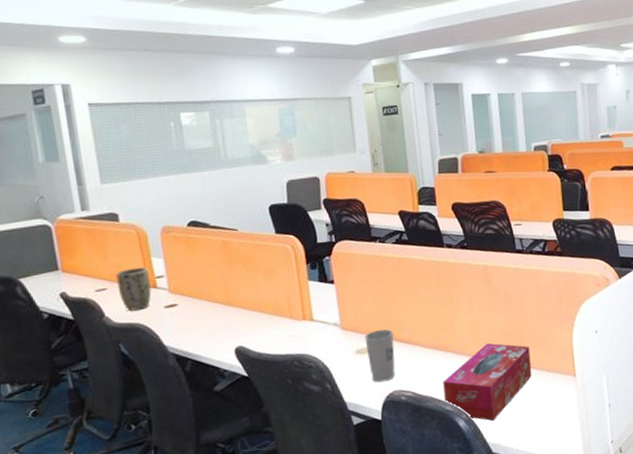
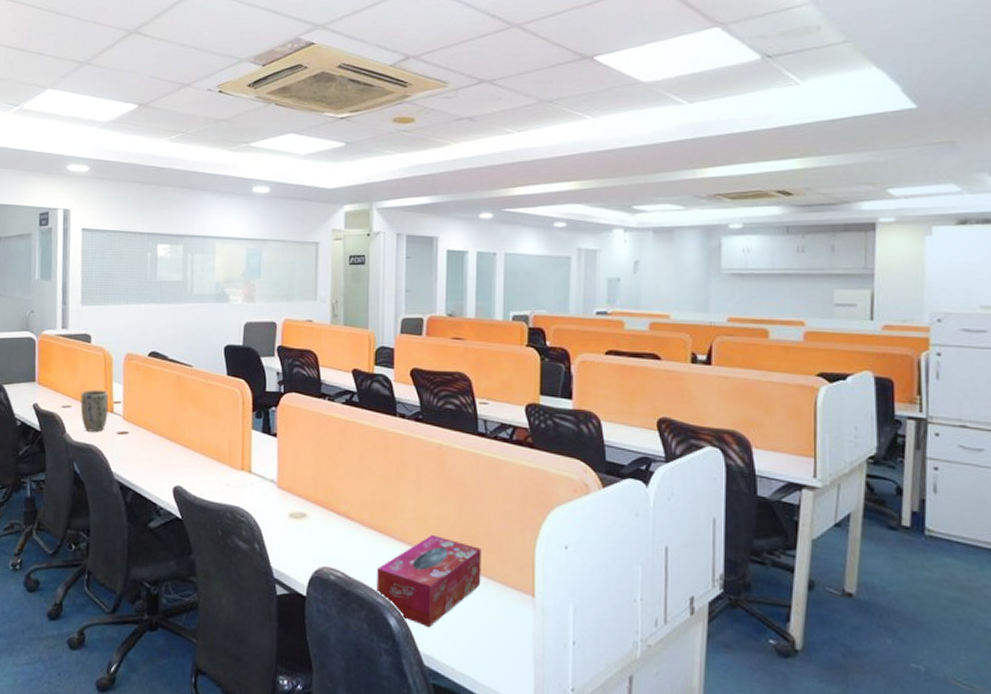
cup: present [364,329,396,383] -> none [300,495,330,555]

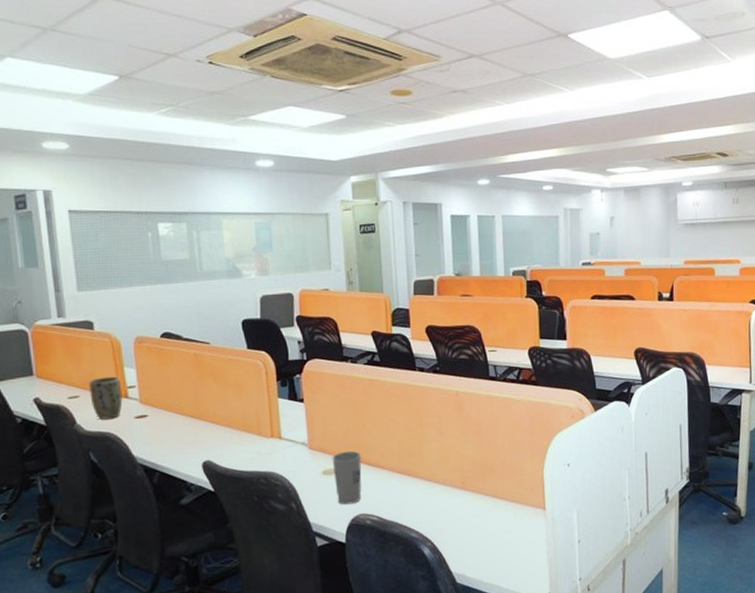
cup: none [300,495,330,555] -> present [332,451,362,505]
tissue box: present [377,534,481,628] -> none [409,470,501,551]

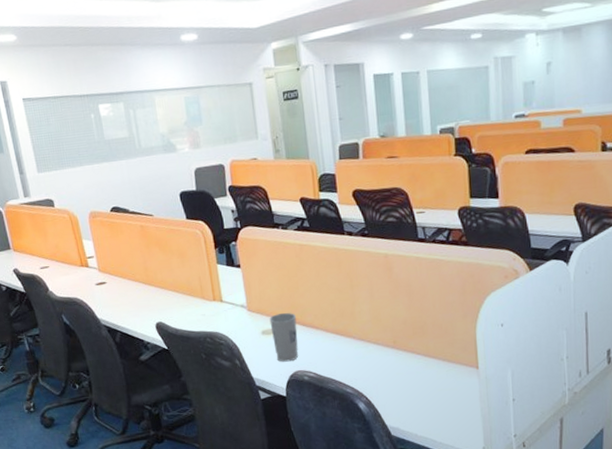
plant pot: present [89,376,123,420] -> none [55,248,85,287]

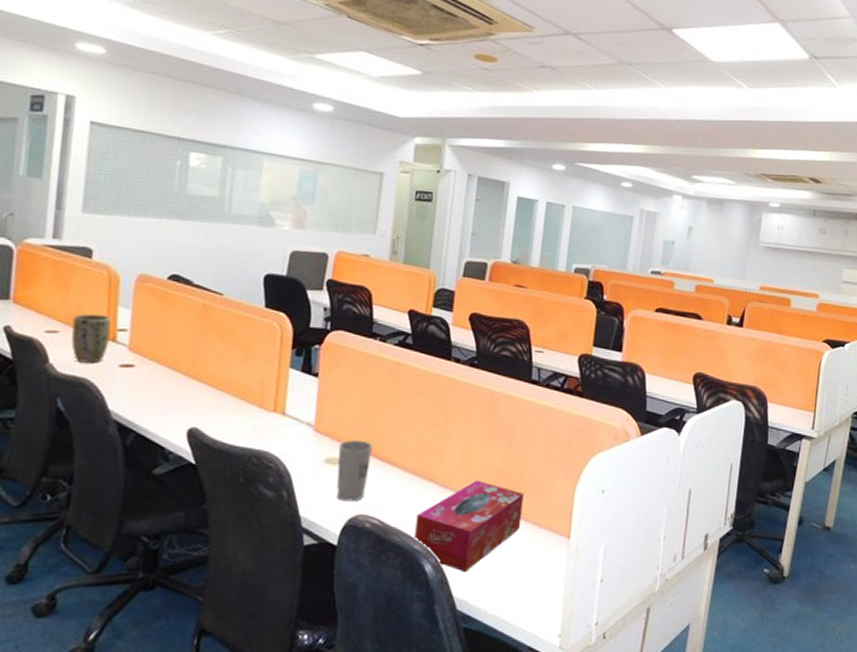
plant pot: none [55,248,85,287] -> present [71,313,112,364]
tissue box: none [344,330,433,406] -> present [414,480,524,573]

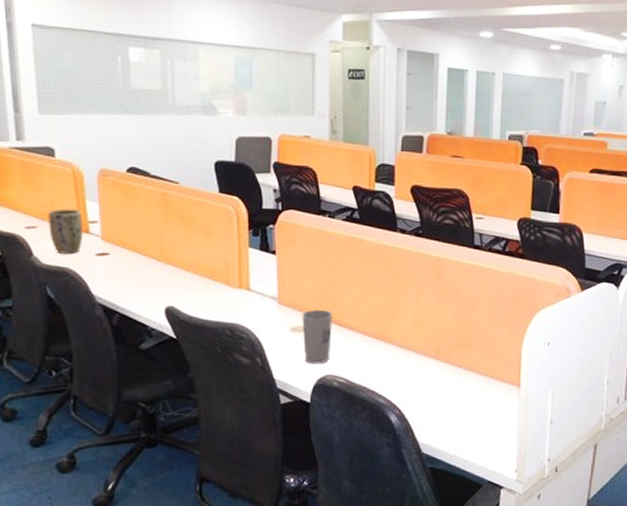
tissue box: present [414,480,524,573] -> none [378,339,475,421]

